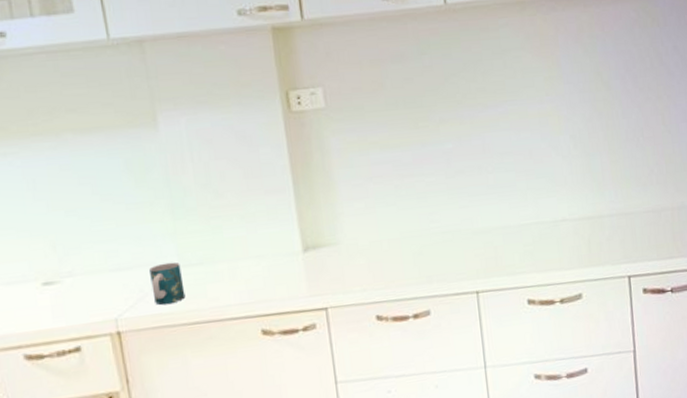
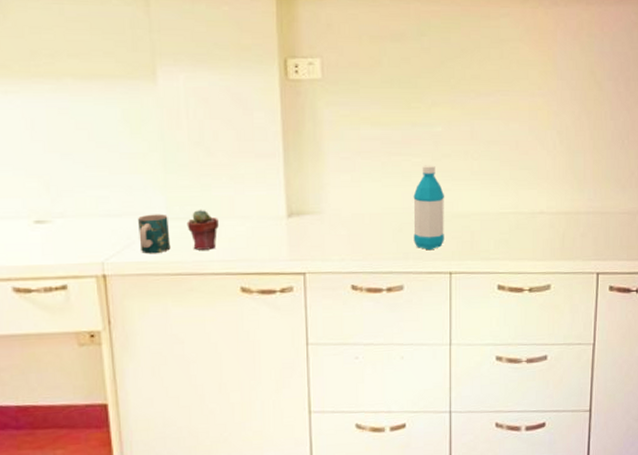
potted succulent: none [200,253,233,296] -> present [187,209,219,250]
water bottle: none [430,183,467,271] -> present [413,165,444,251]

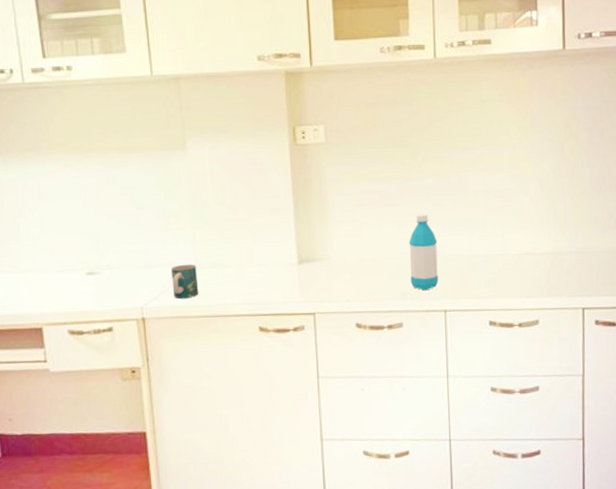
potted succulent: present [187,209,219,250] -> none [212,259,239,295]

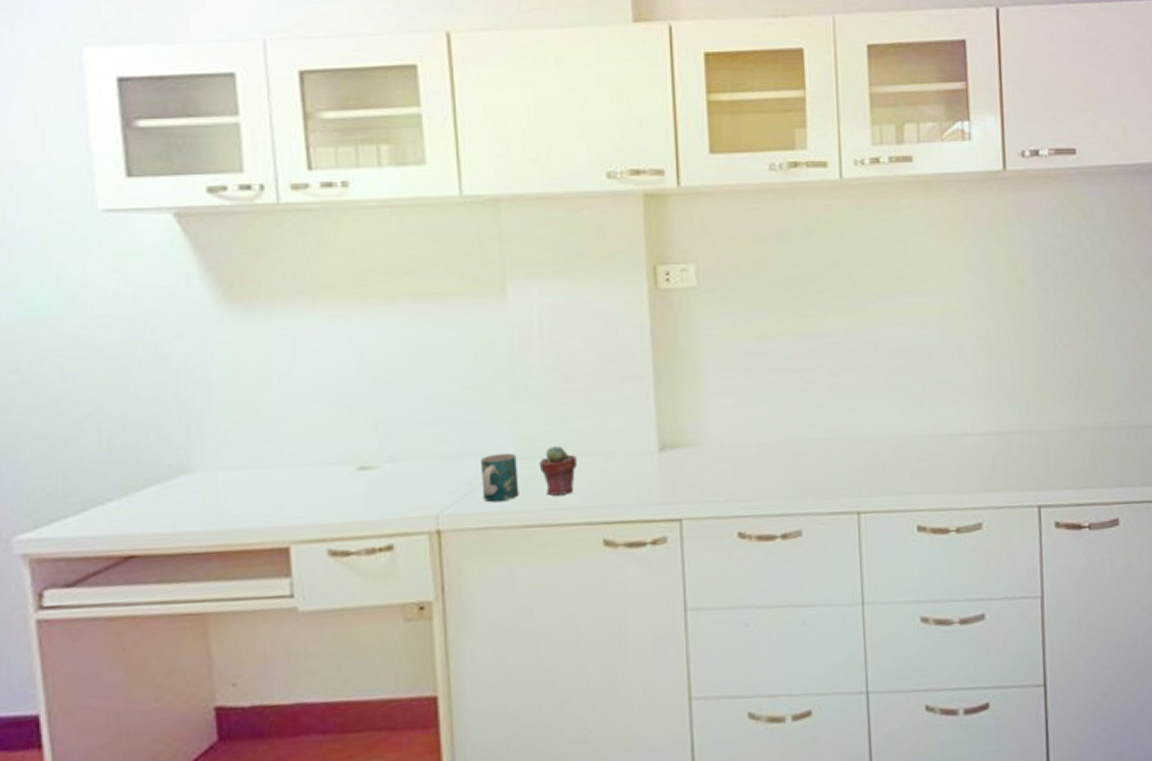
potted succulent: none [212,259,239,295] -> present [539,445,577,496]
water bottle: present [409,214,438,291] -> none [809,382,849,486]

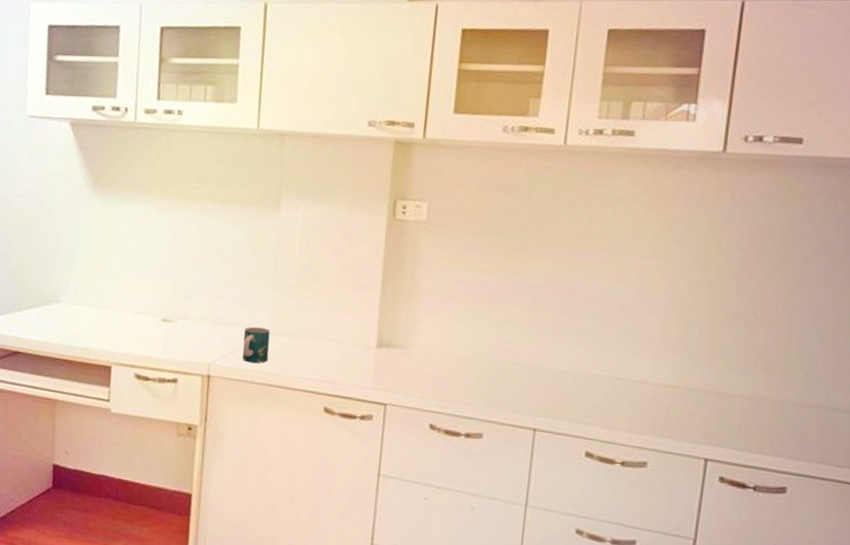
potted succulent: present [539,445,577,496] -> none [285,328,314,367]

